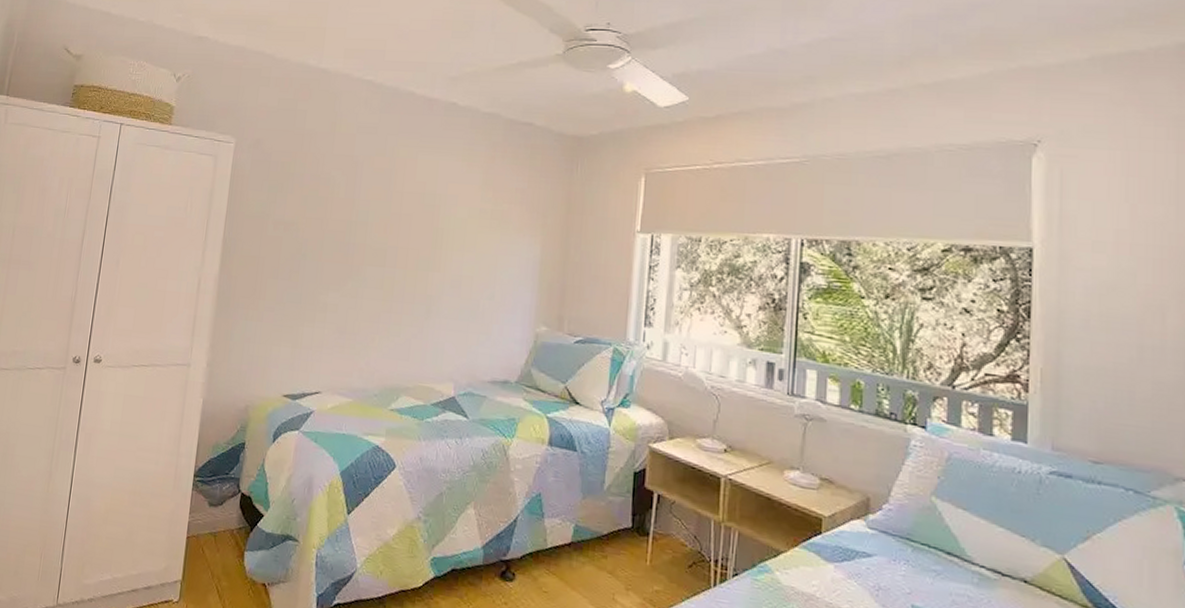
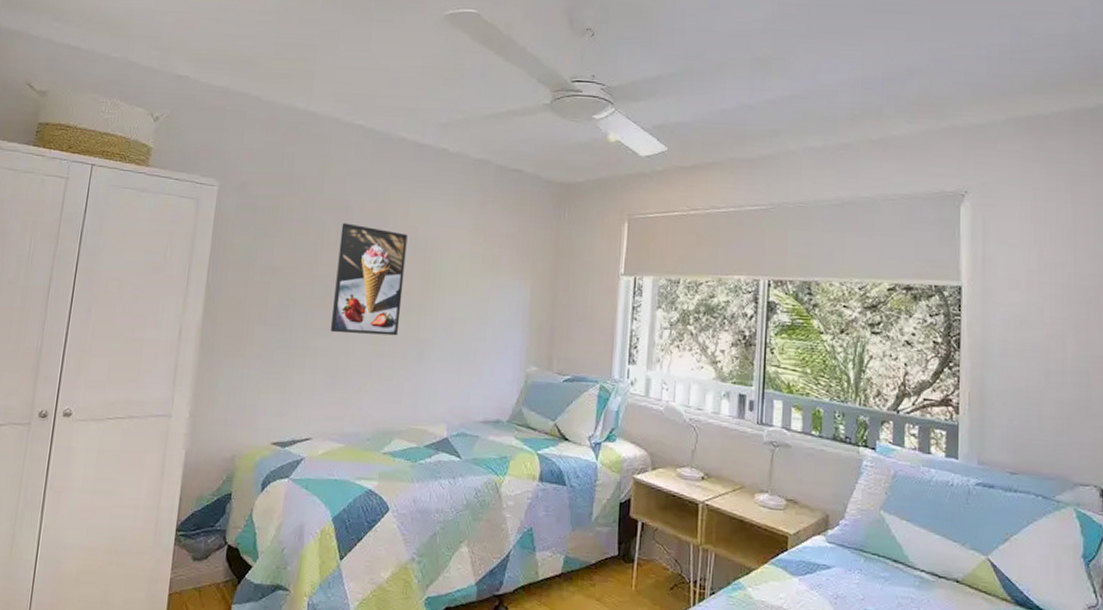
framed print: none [339,178,416,292] -> present [330,222,408,336]

